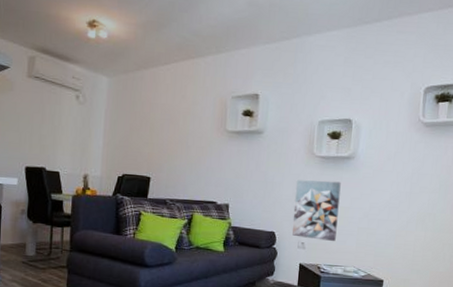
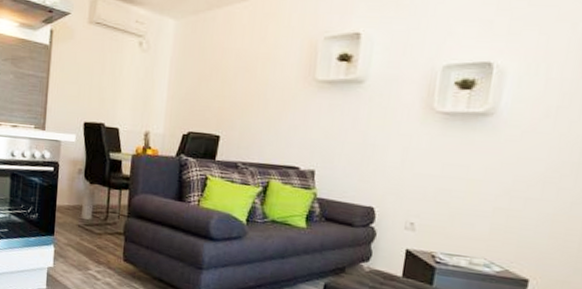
wall art: present [291,180,341,241] -> none [397,142,472,223]

